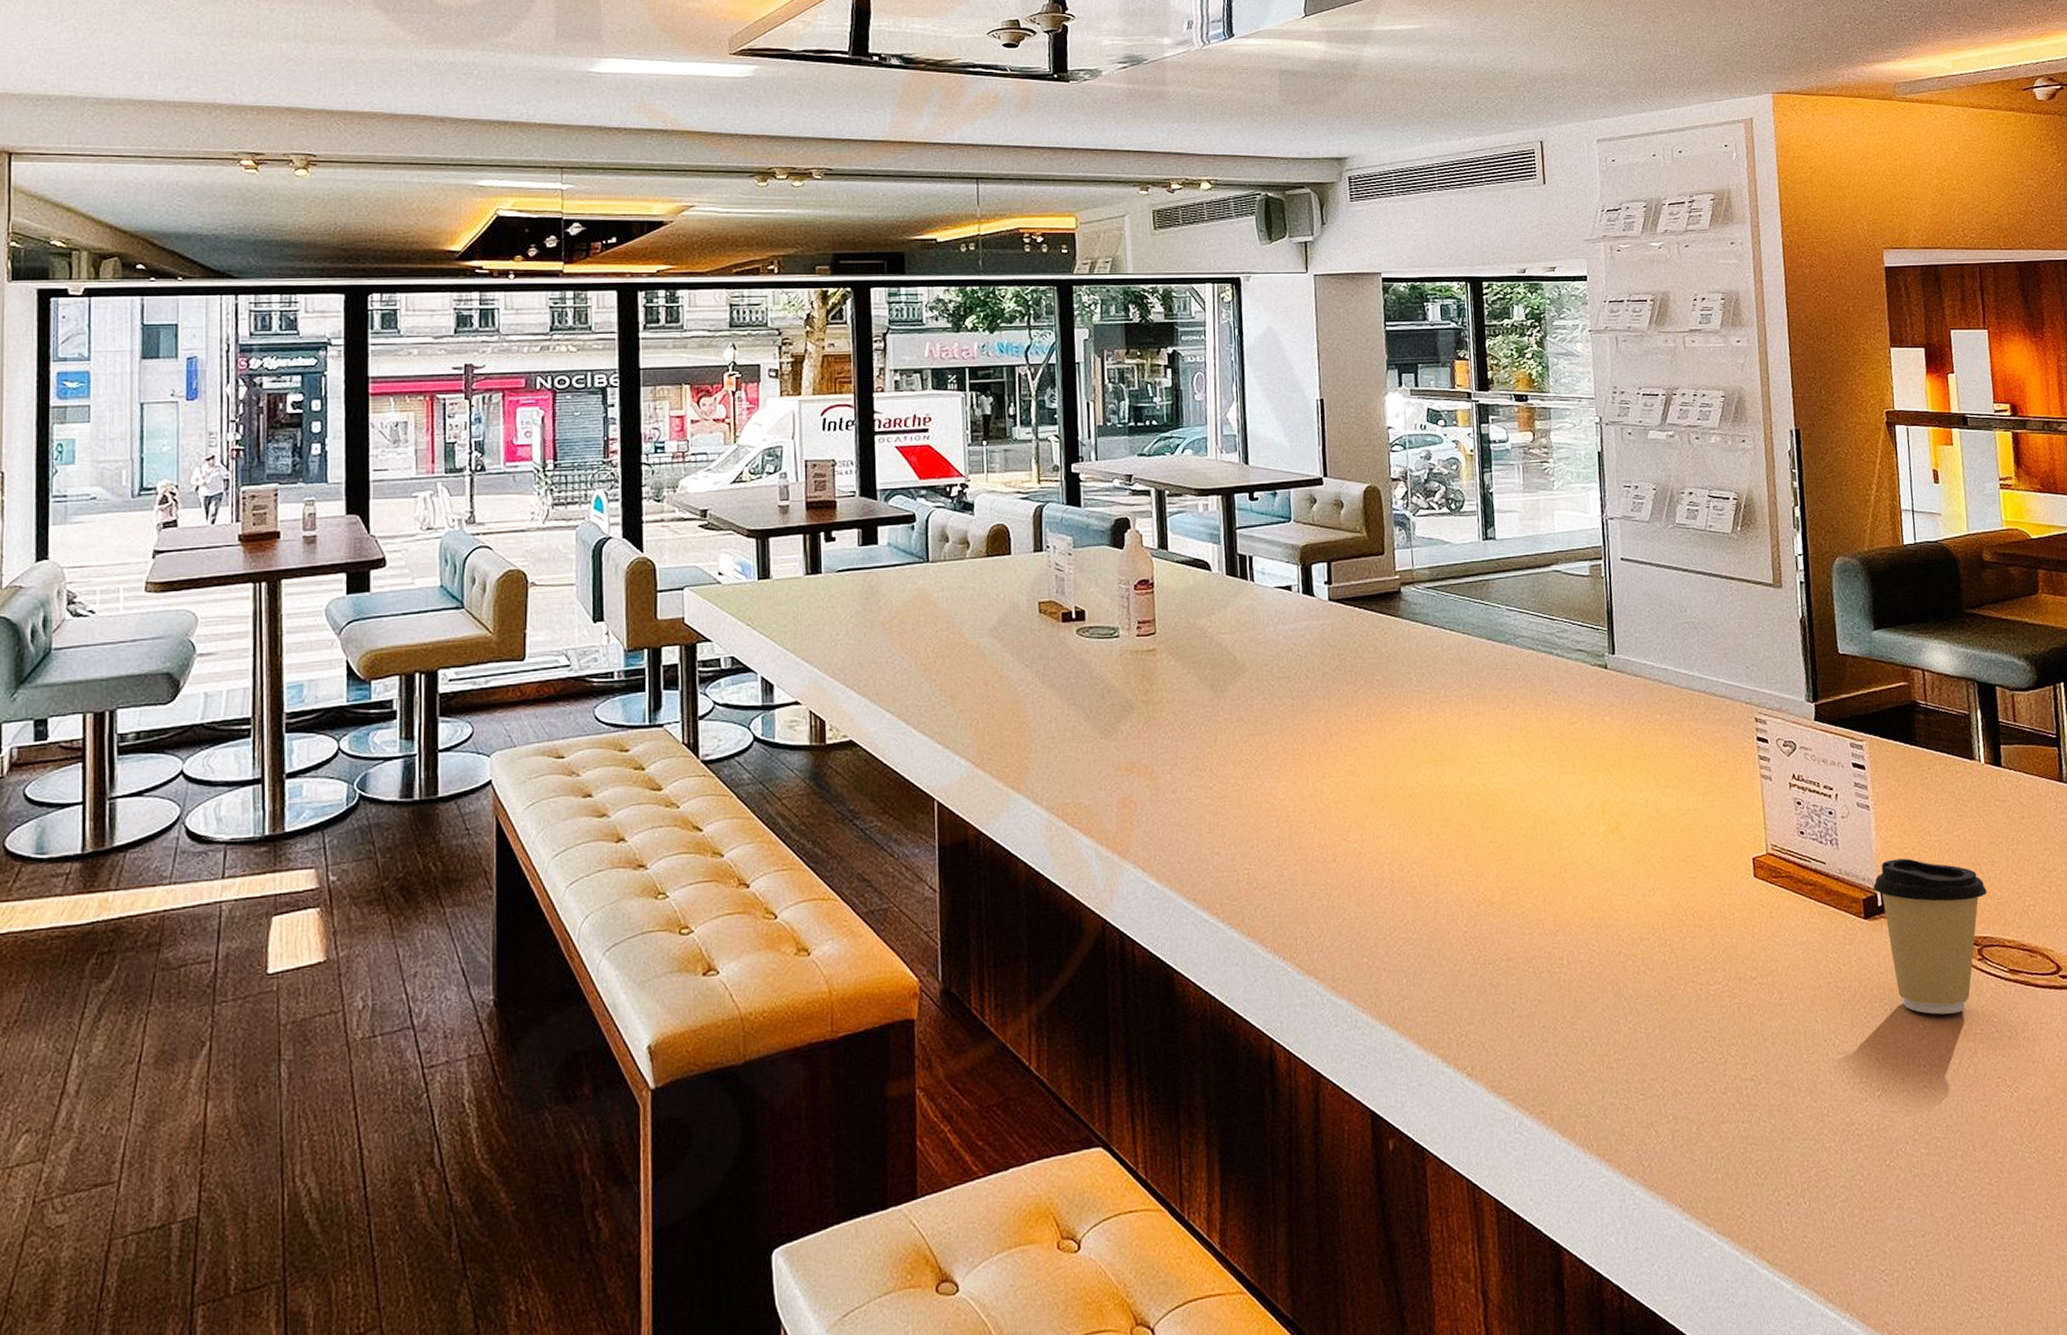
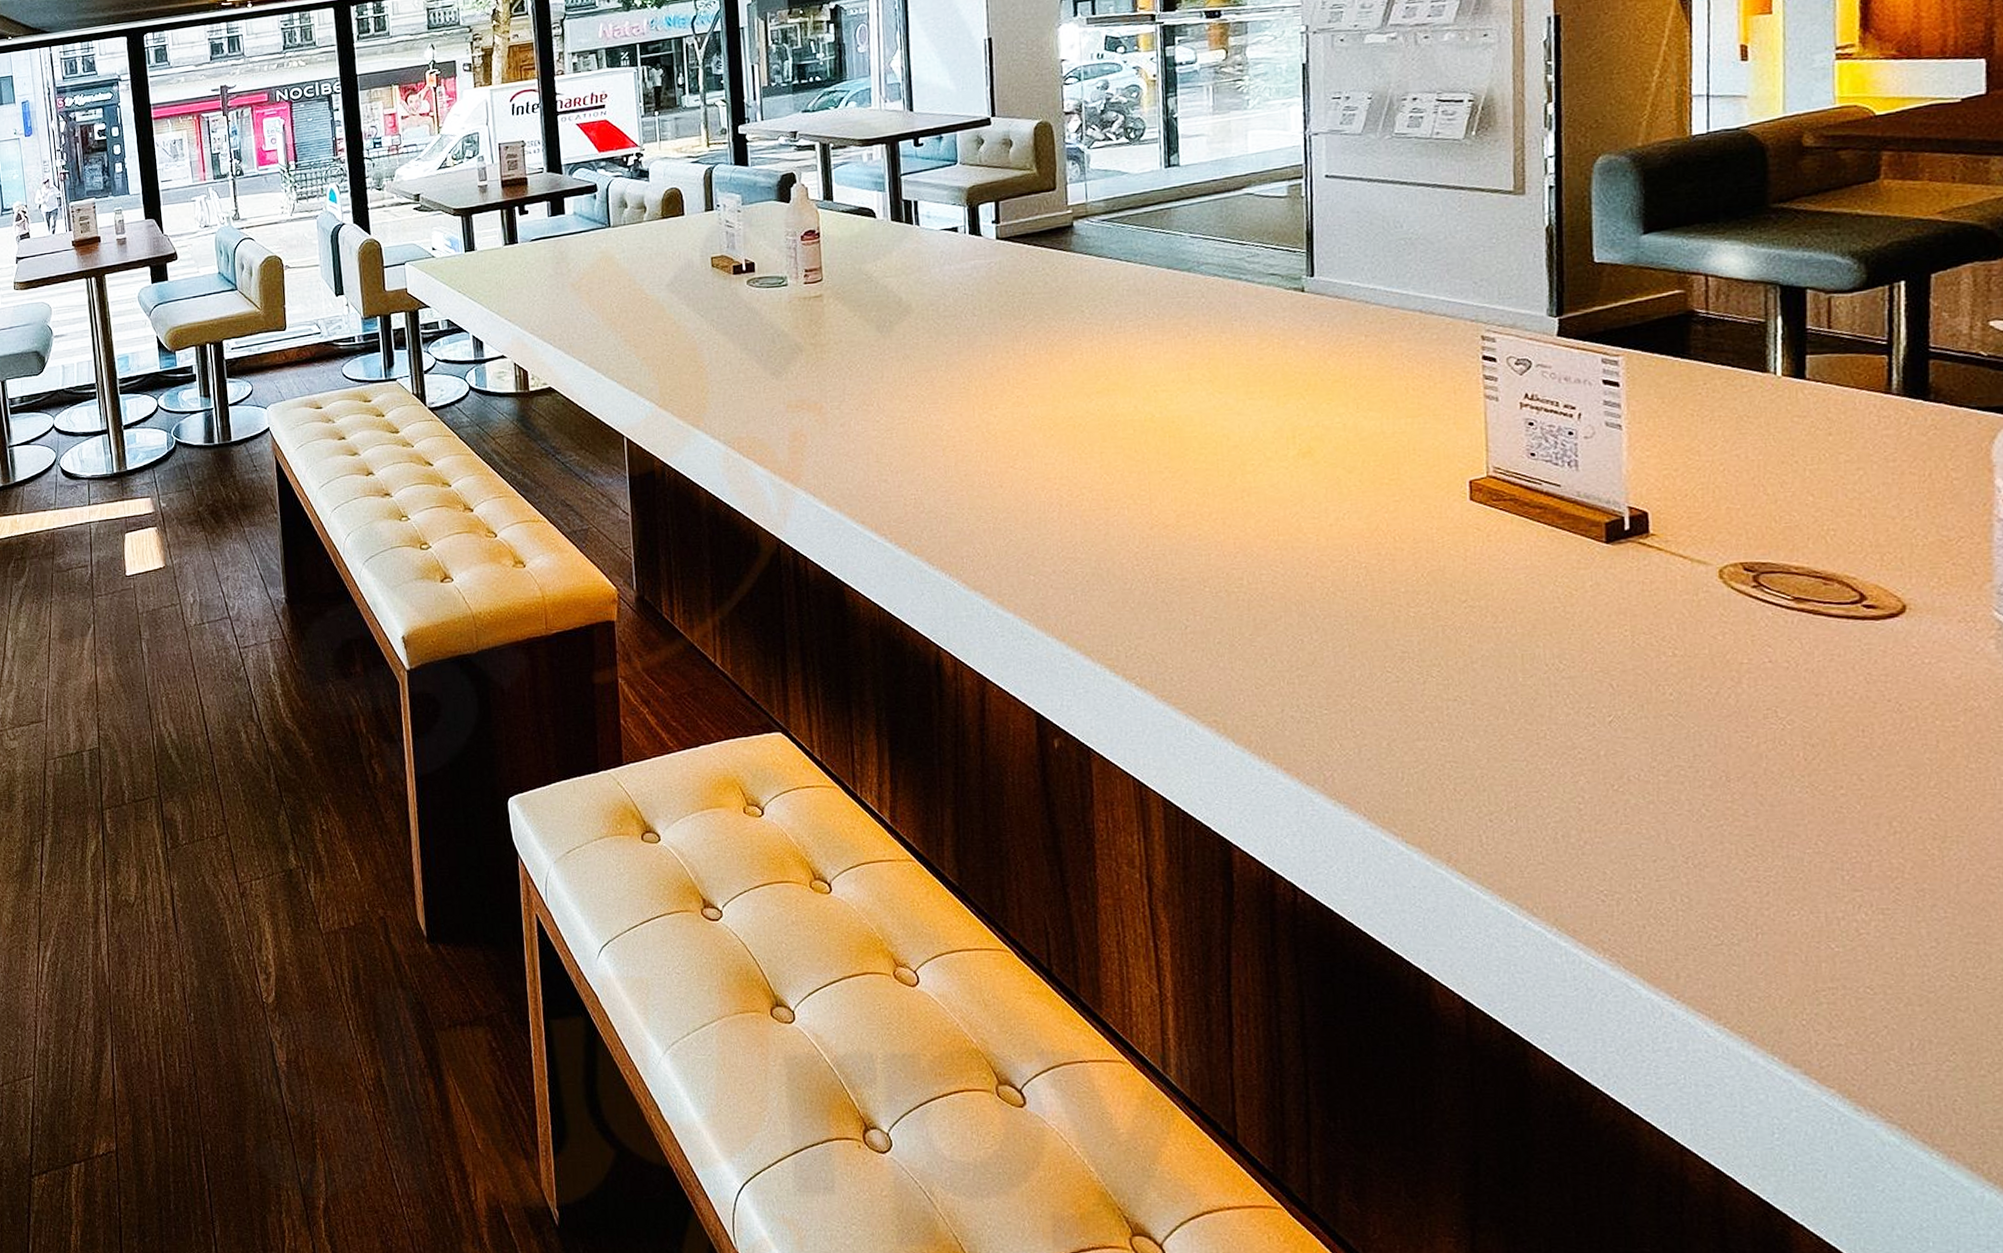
coffee cup: present [1873,858,1987,1015] -> none [1619,480,1772,643]

